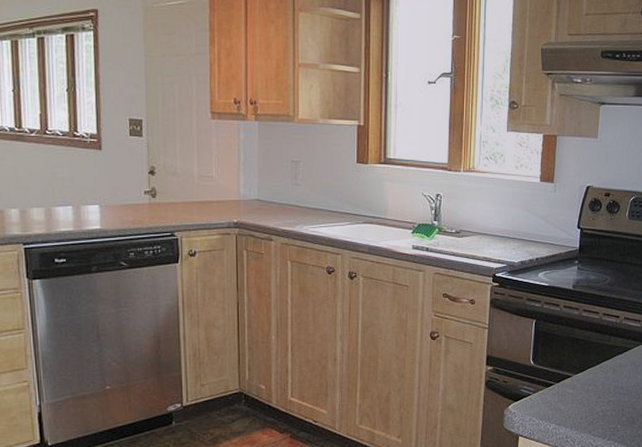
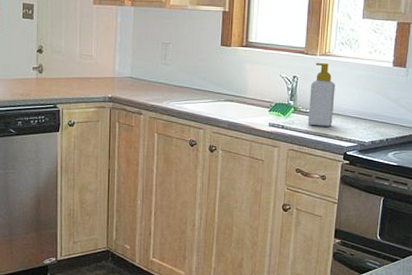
soap bottle: none [453,180,481,247] -> present [307,63,335,127]

